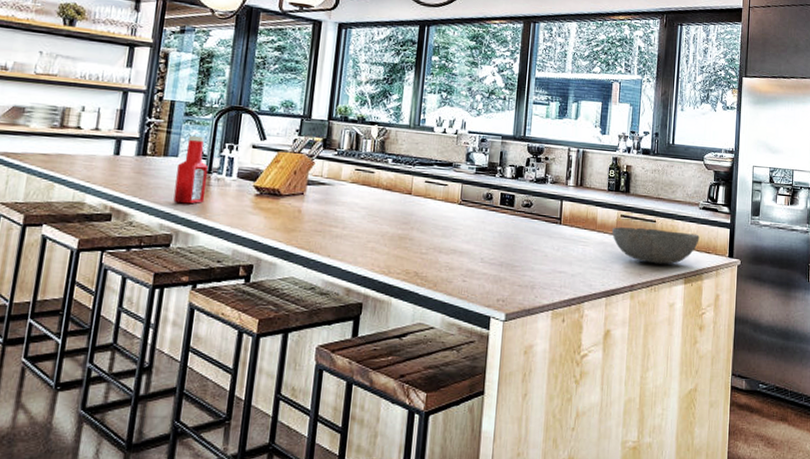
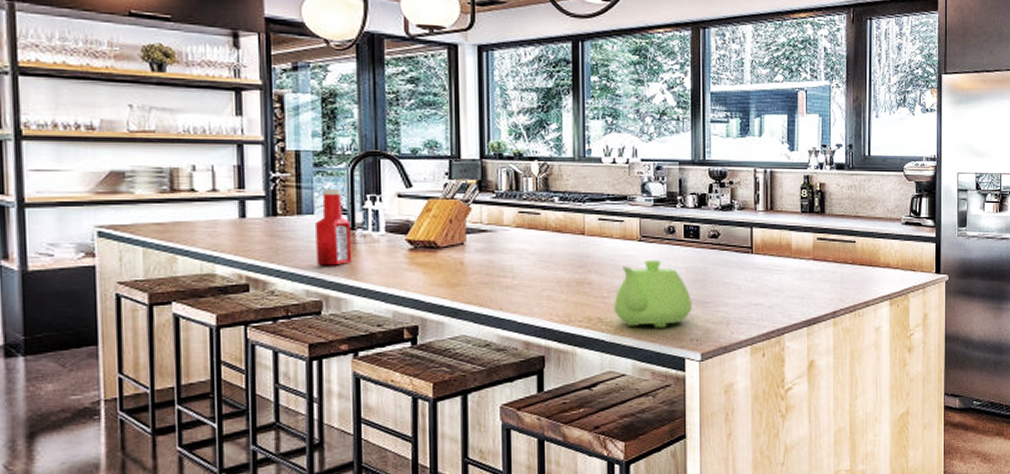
teapot: none [430,222,501,287] -> present [614,260,691,328]
bowl: present [612,227,700,265] -> none [809,249,903,287]

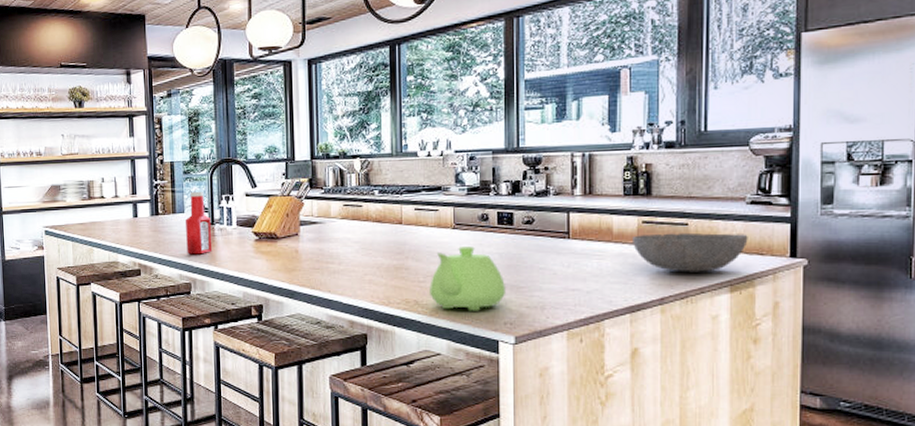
bowl: none [809,249,903,287] -> present [633,232,748,272]

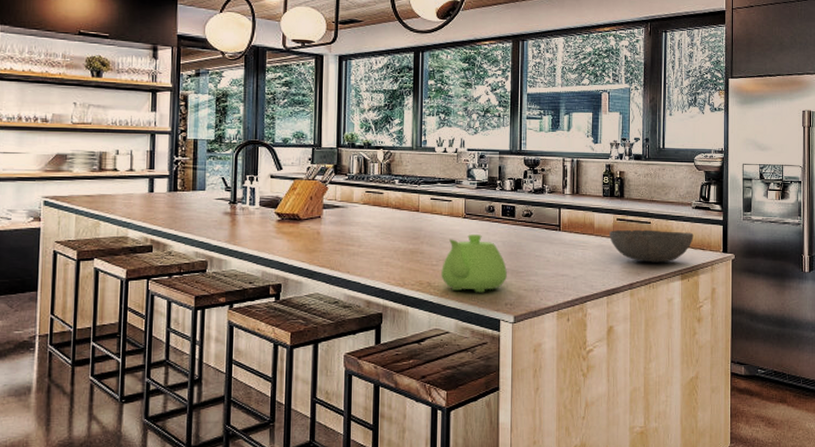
ketchup bottle: present [186,192,213,255] -> none [205,171,234,233]

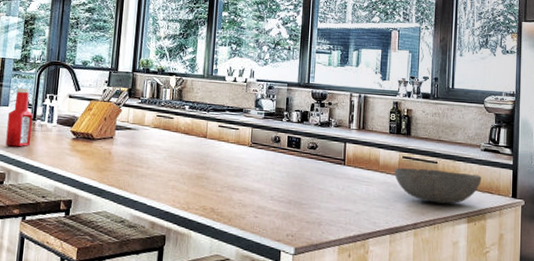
ketchup bottle: none [205,171,234,233] -> present [5,88,34,147]
teapot: present [441,234,507,293] -> none [225,163,290,222]

